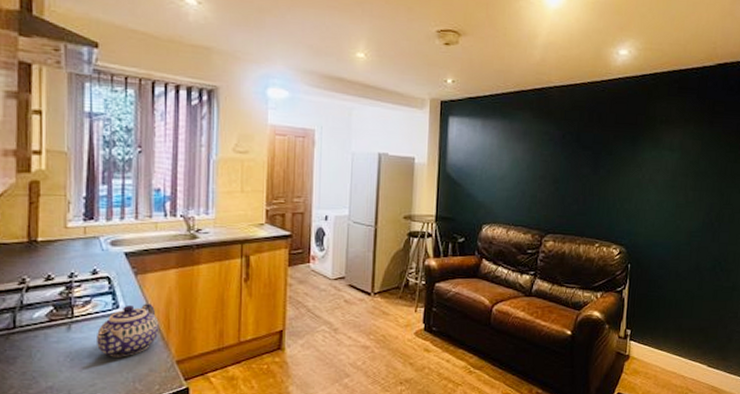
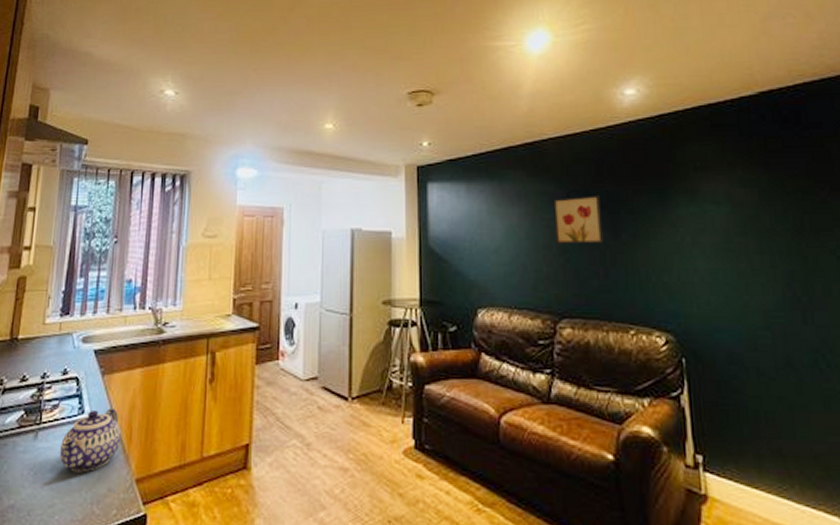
wall art: none [549,137,588,178] -> present [553,196,604,244]

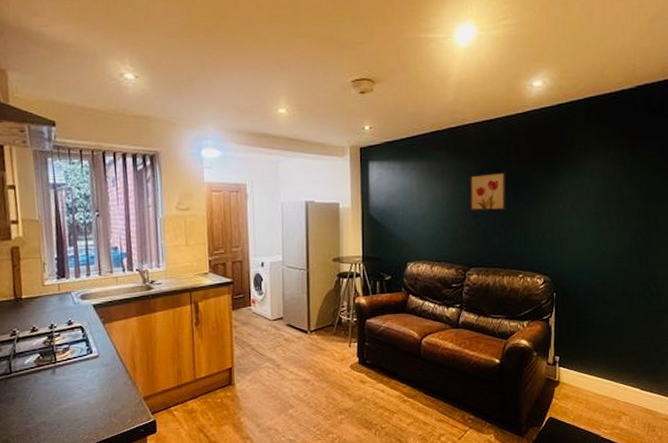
teapot: present [60,408,121,473] -> none [76,348,127,396]

